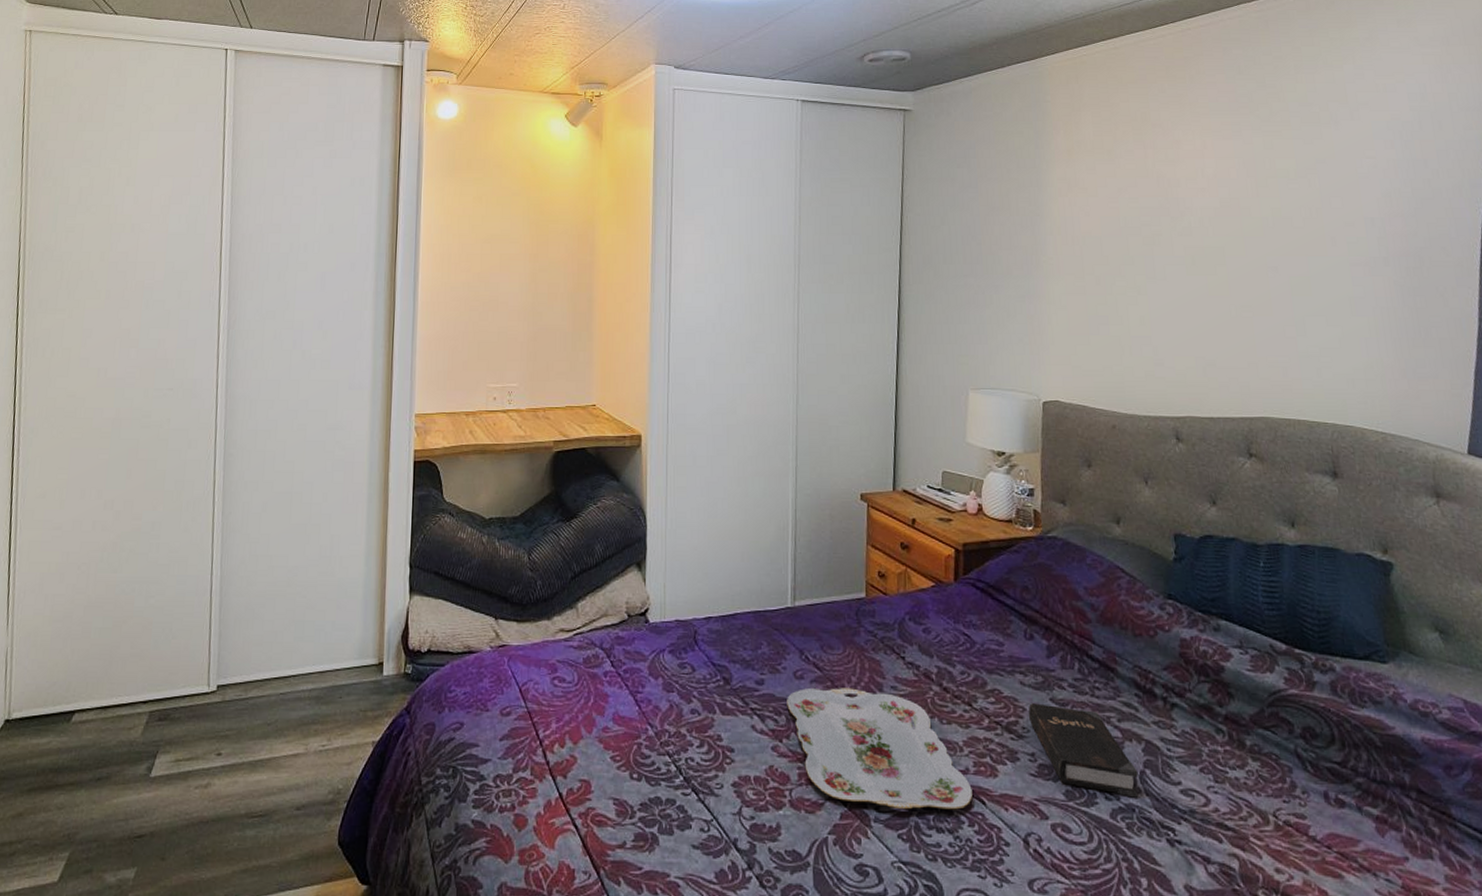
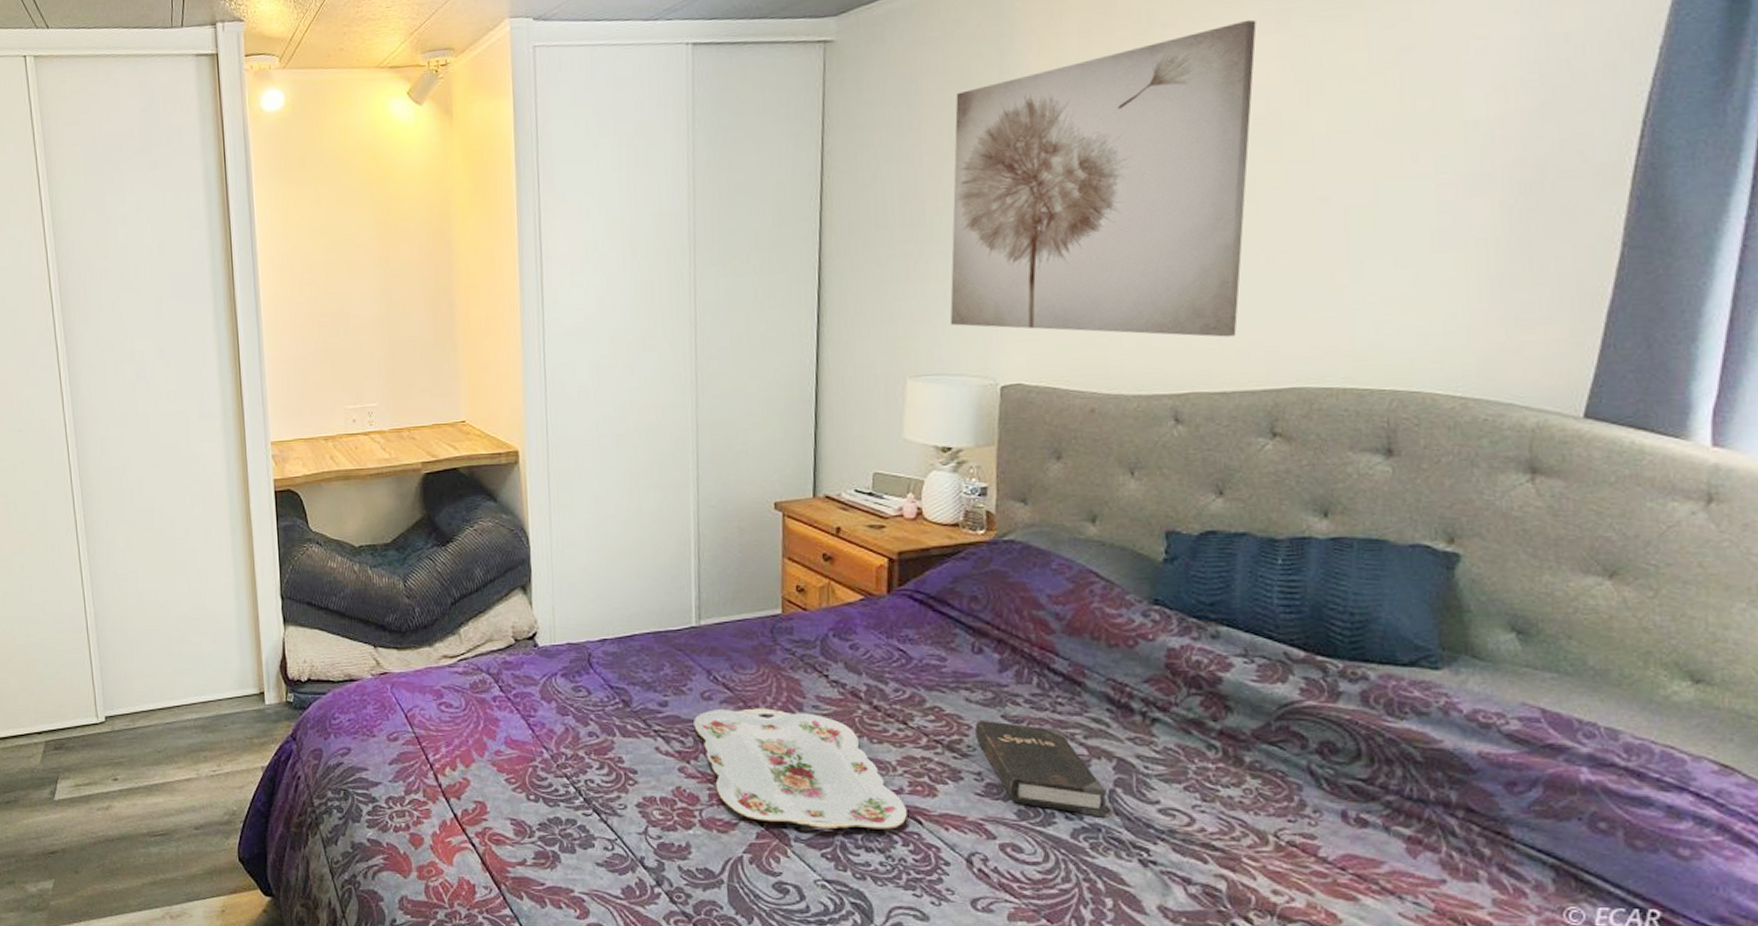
wall art: none [1002,127,1218,372] -> present [950,19,1257,337]

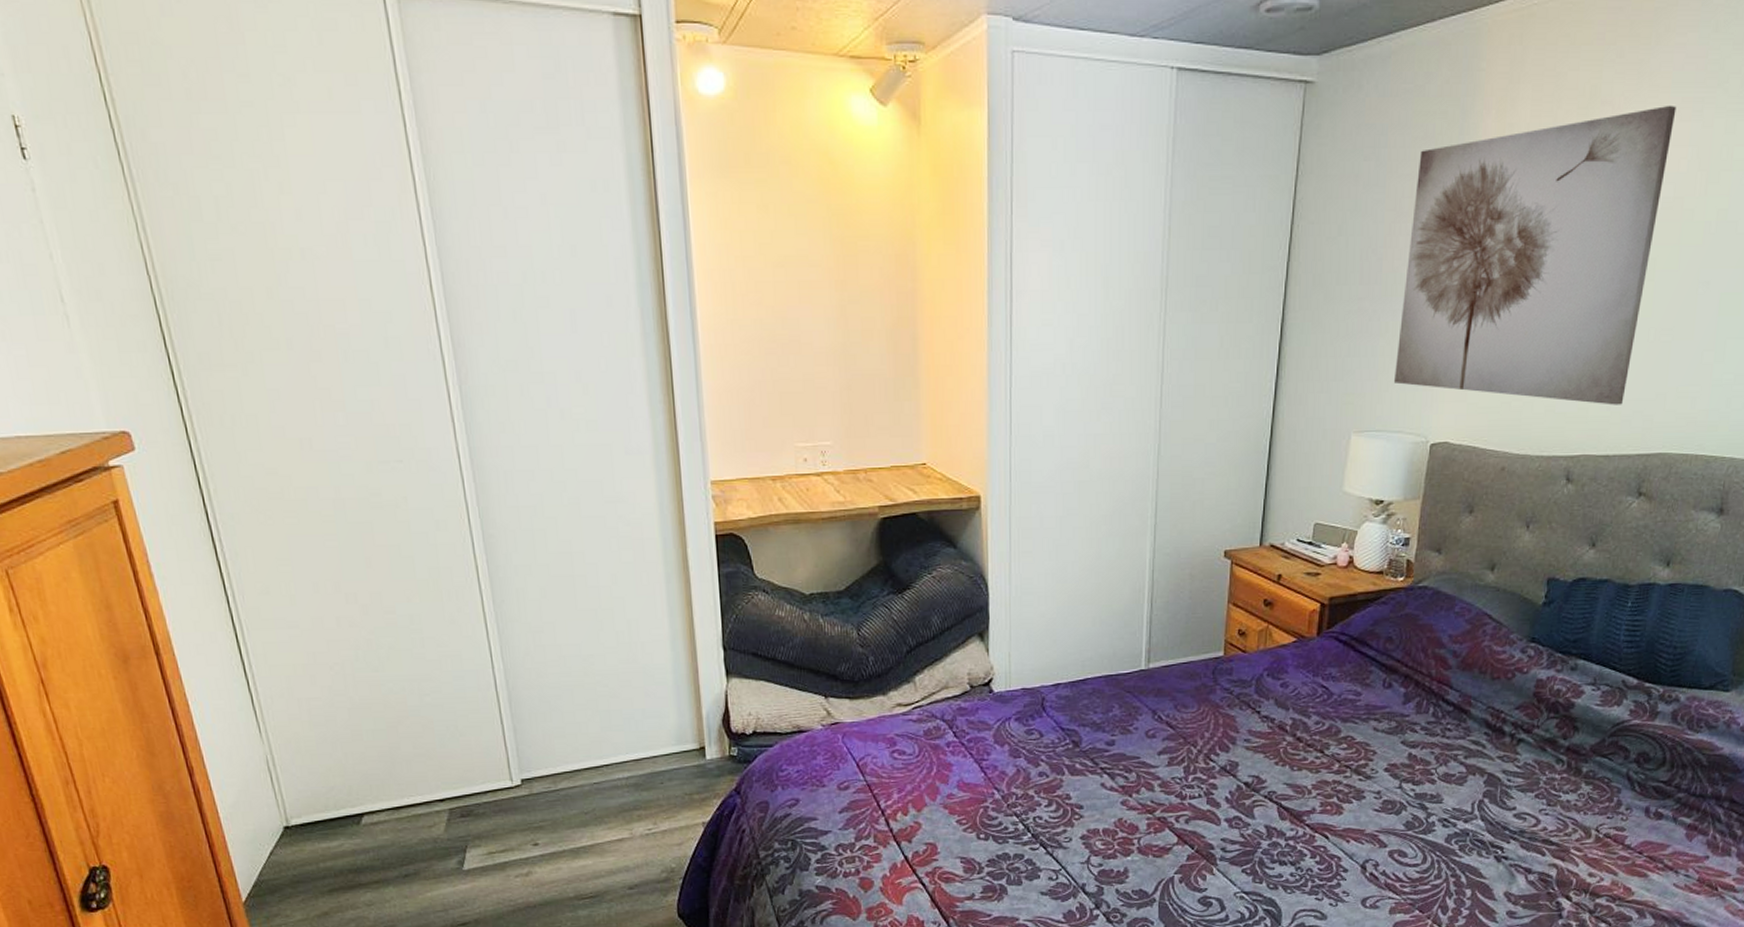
serving tray: present [694,708,907,830] -> none [1138,743,1317,849]
hardback book: present [974,721,1107,818] -> none [1378,746,1477,824]

